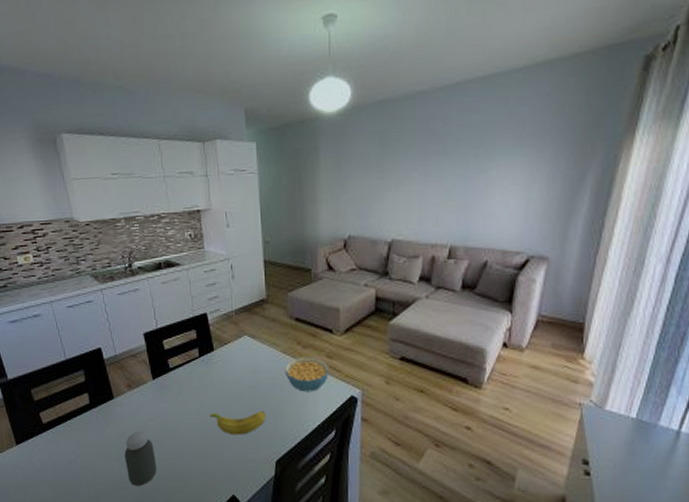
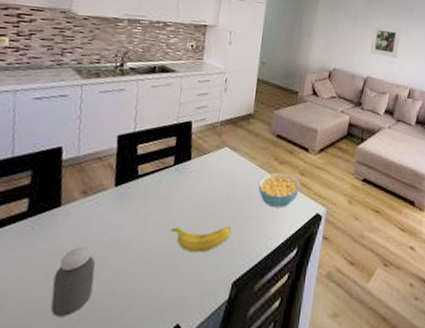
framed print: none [392,170,432,212] -> present [370,25,402,58]

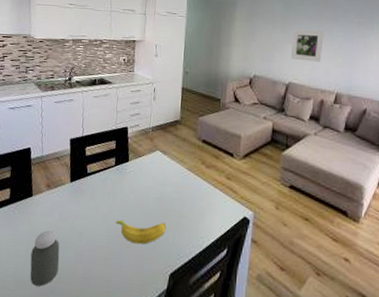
cereal bowl: present [258,172,301,208] -> none [188,175,228,210]

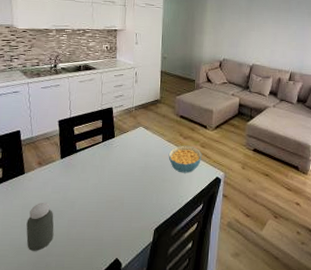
banana: present [115,220,167,245] -> none [104,187,151,207]
cereal bowl: none [188,175,228,210] -> present [168,145,202,173]
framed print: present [291,30,324,62] -> none [254,19,281,47]

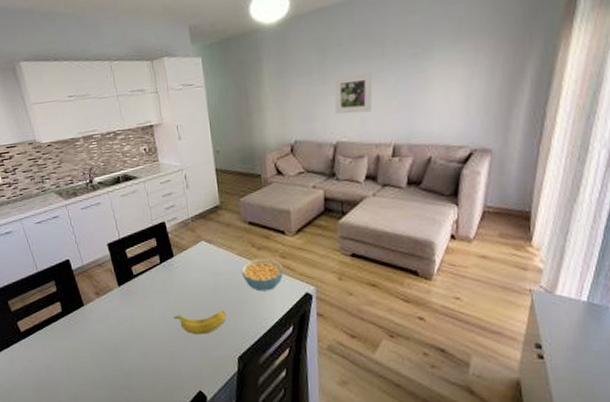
jar: present [26,202,54,251] -> none [96,334,128,386]
banana: none [104,187,151,207] -> present [173,310,227,335]
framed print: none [254,19,281,47] -> present [334,72,373,114]

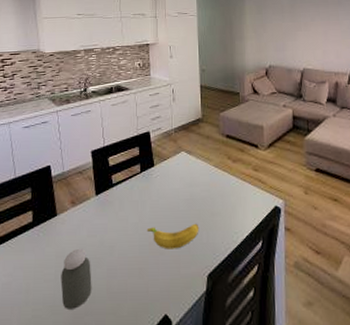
jar: none [96,334,128,386] -> present [60,248,92,309]
cereal bowl: present [241,257,284,292] -> none [216,170,256,204]
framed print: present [334,72,373,114] -> none [301,15,332,47]

